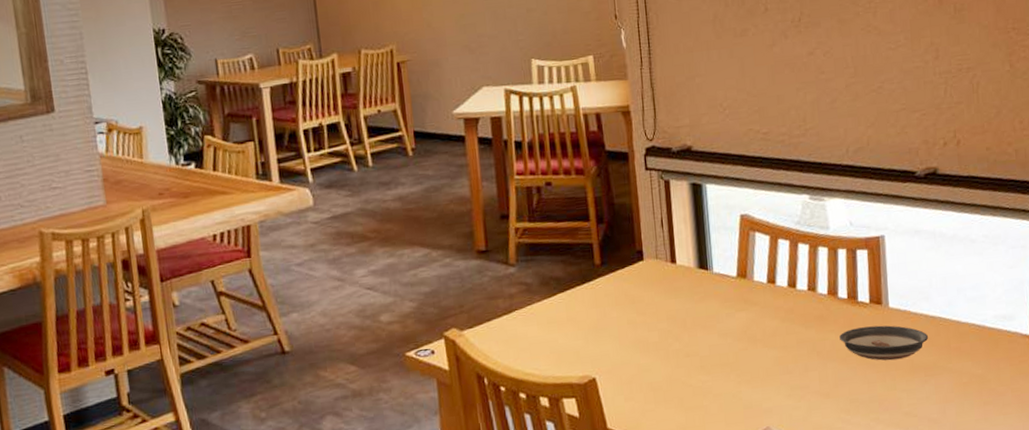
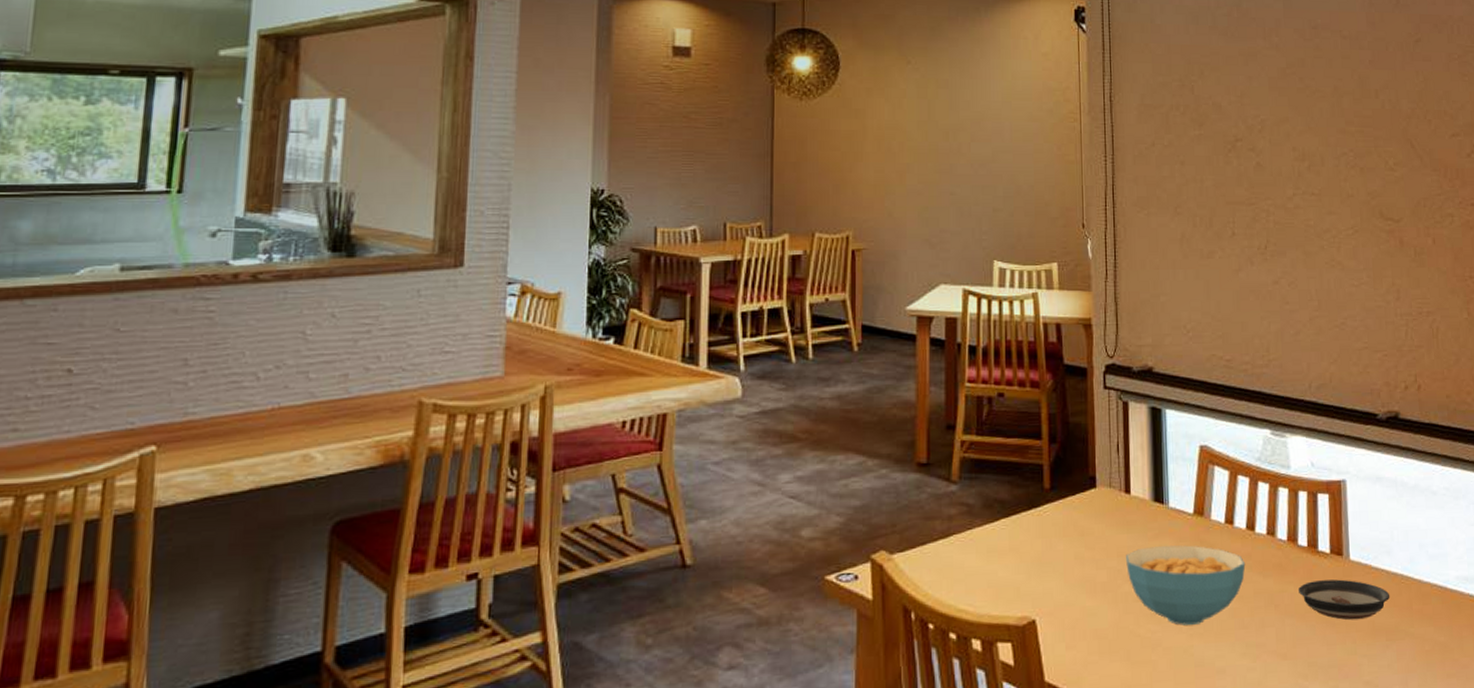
cereal bowl: none [675,305,788,375] -> present [1126,545,1246,625]

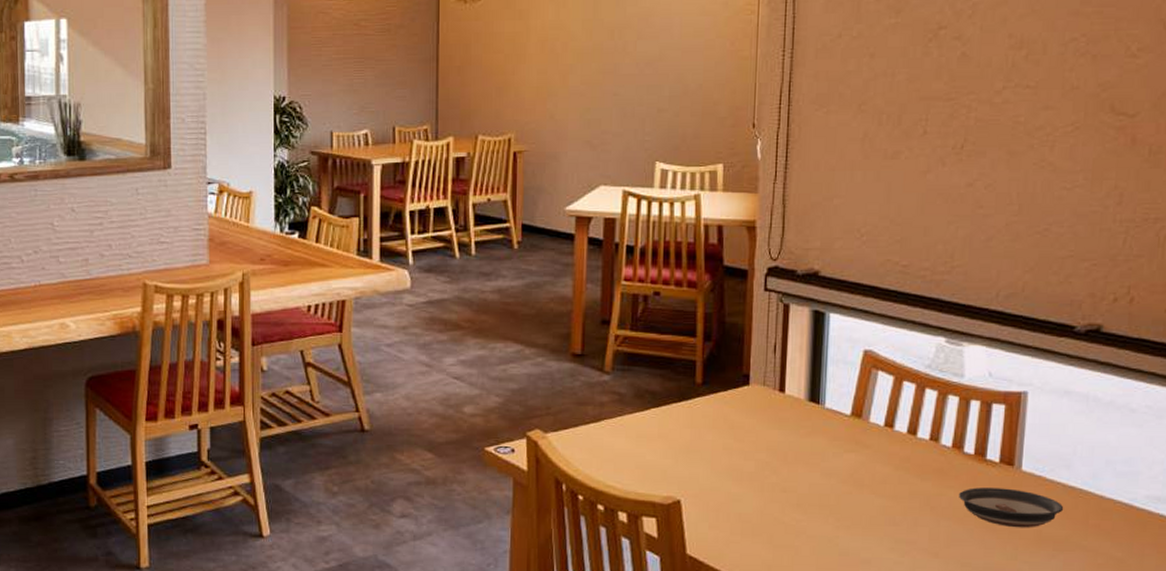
cereal bowl: present [1126,545,1246,625] -> none [775,443,903,518]

